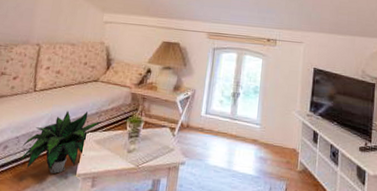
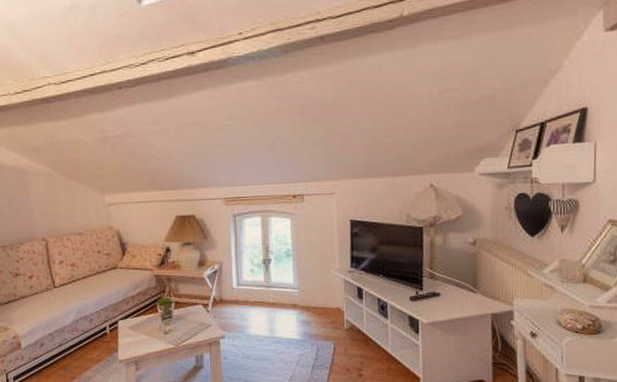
potted plant: present [16,110,103,174] -> none [57,300,131,363]

